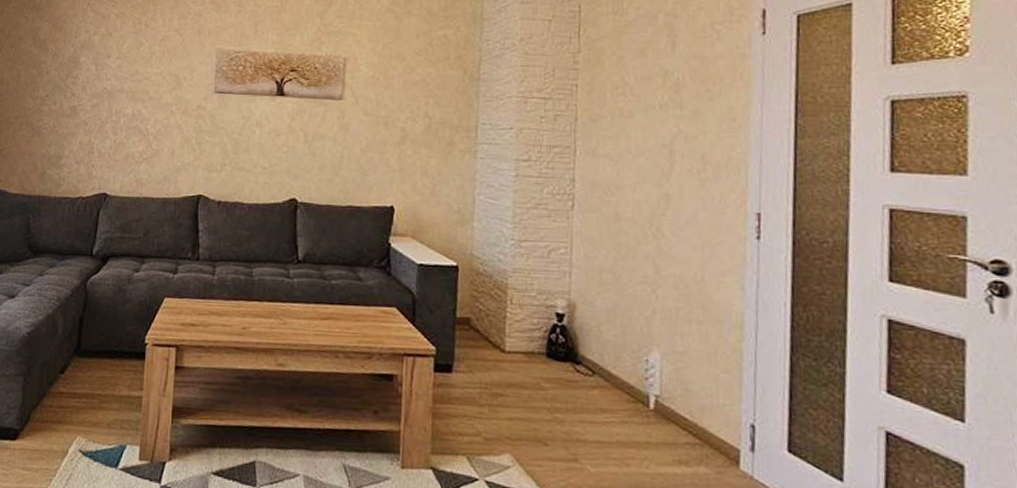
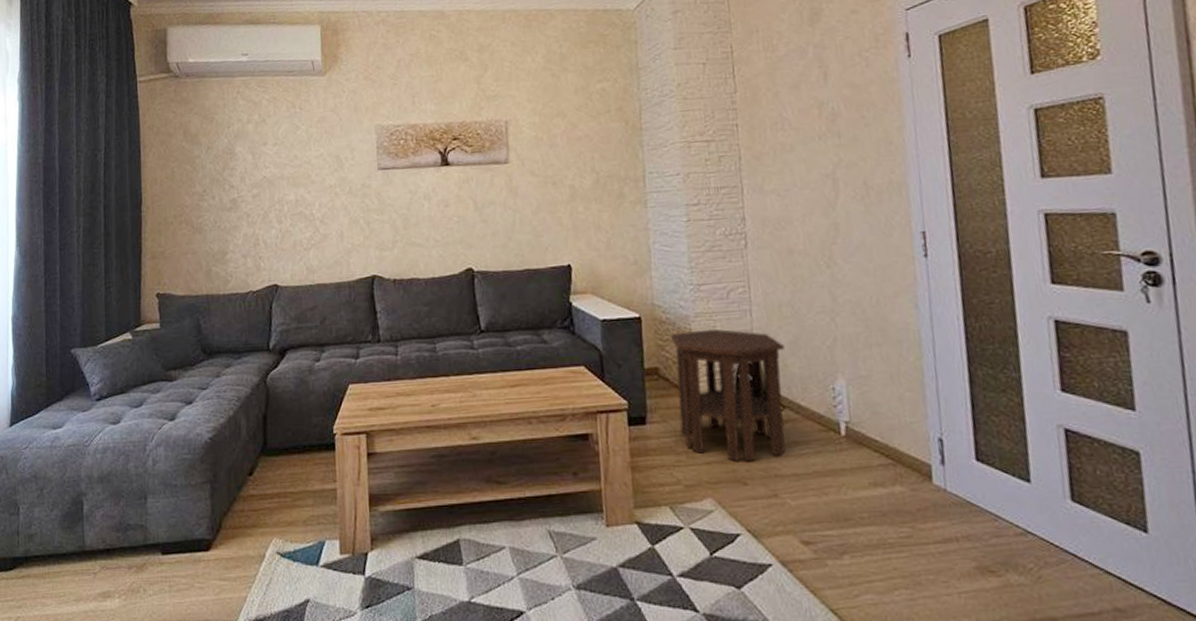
side table: none [485,285,601,423] -> present [670,328,786,462]

